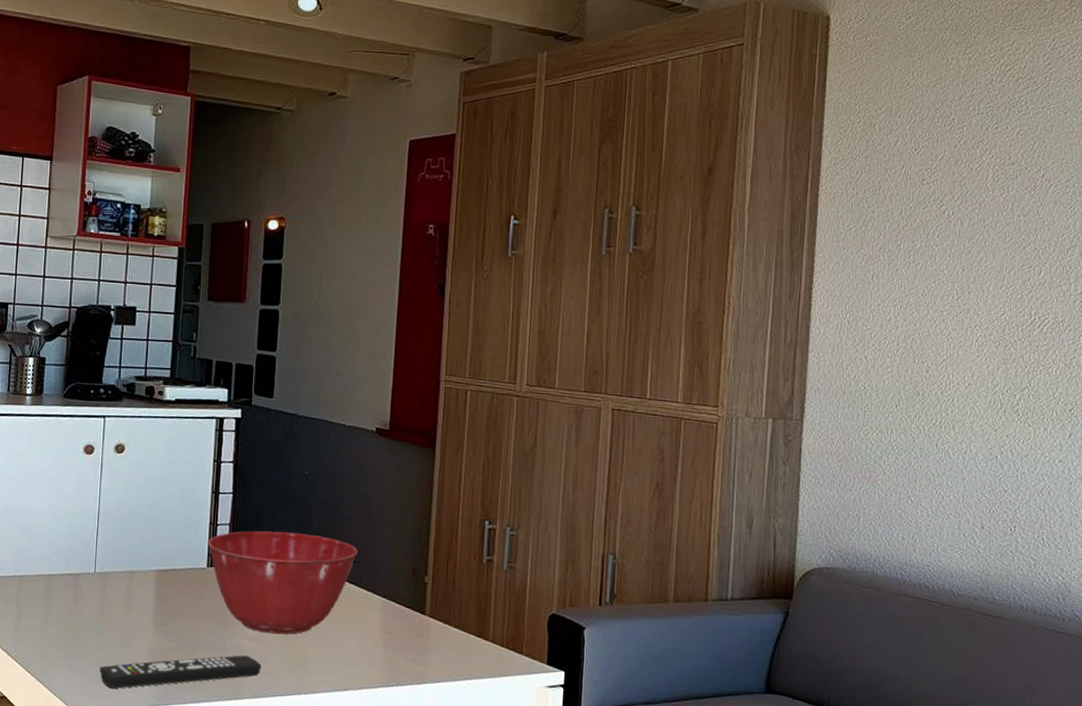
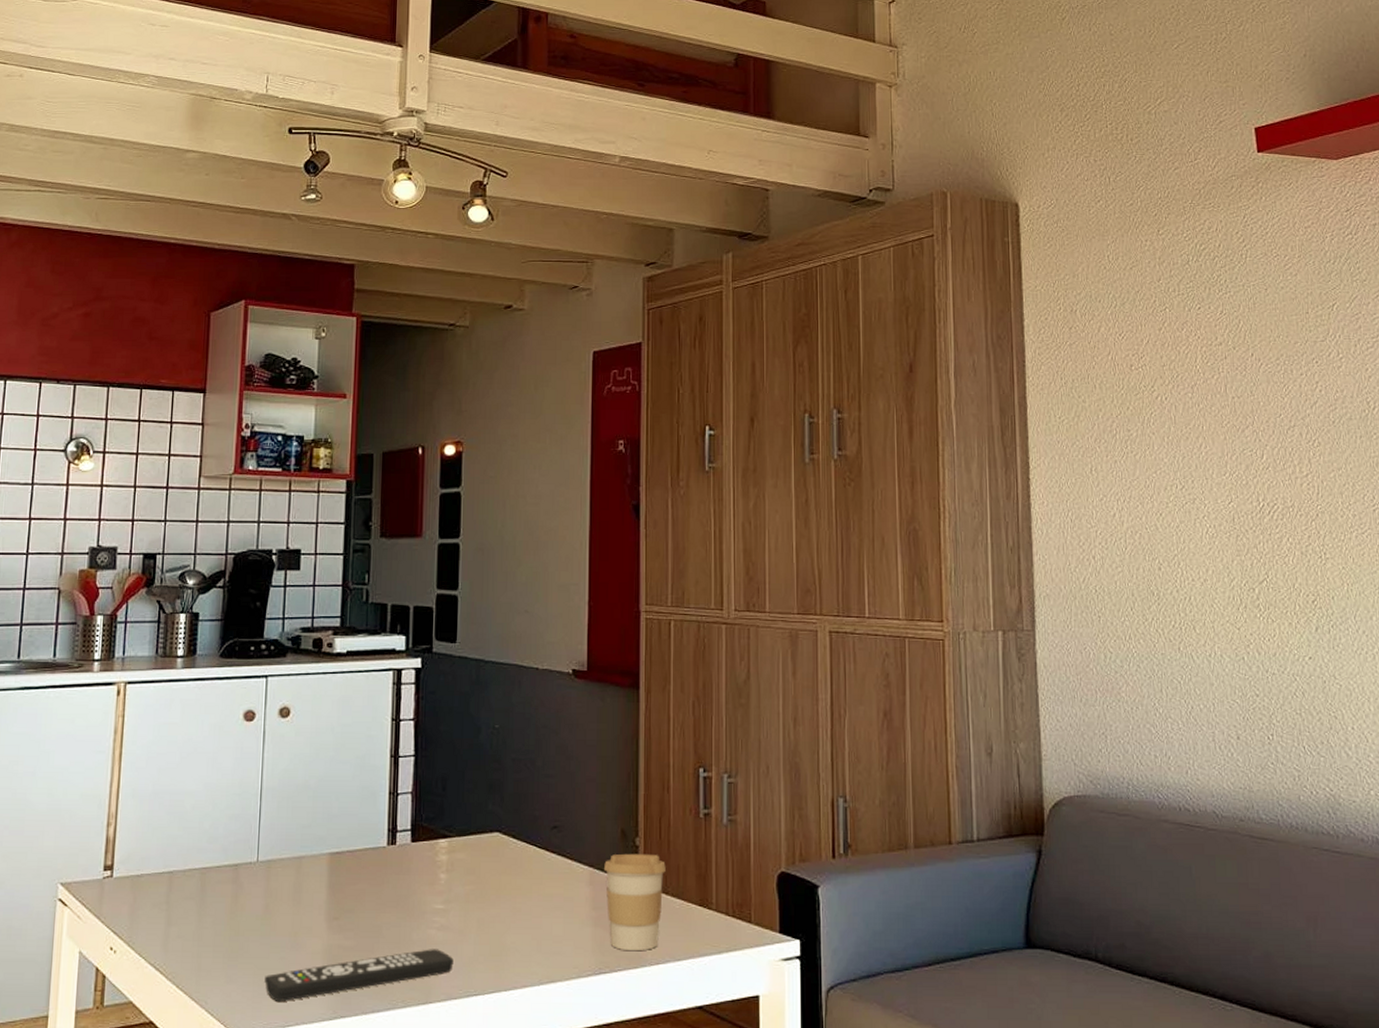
mixing bowl: present [208,531,358,634] -> none [388,797,558,920]
coffee cup: none [396,588,450,671] -> present [604,853,666,952]

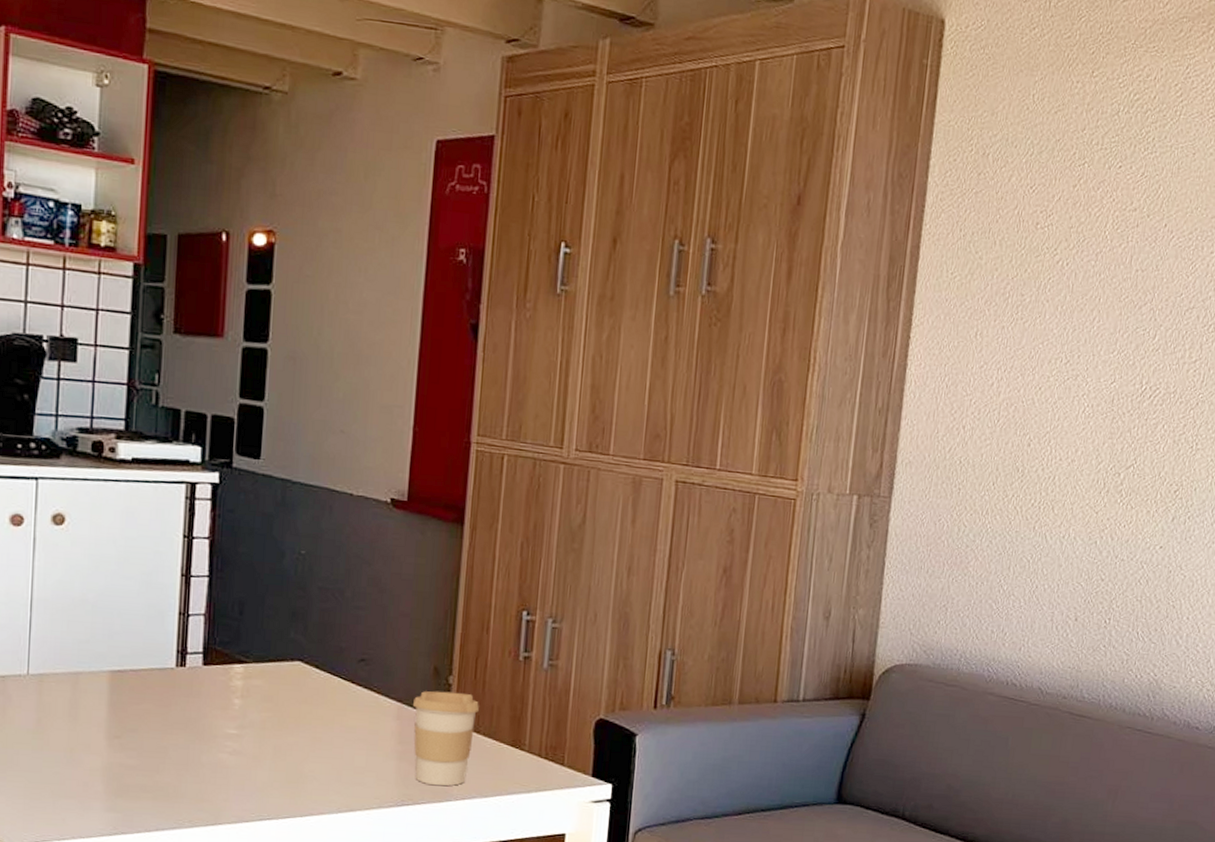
remote control: present [264,949,454,1003] -> none [37,772,246,816]

